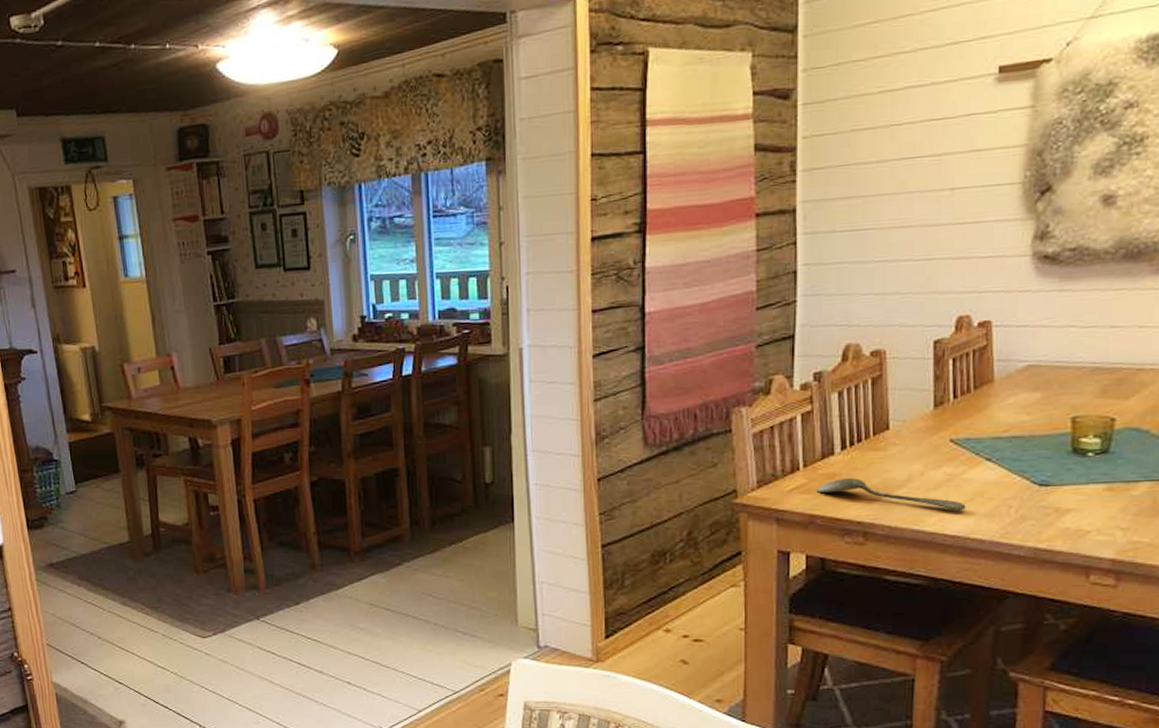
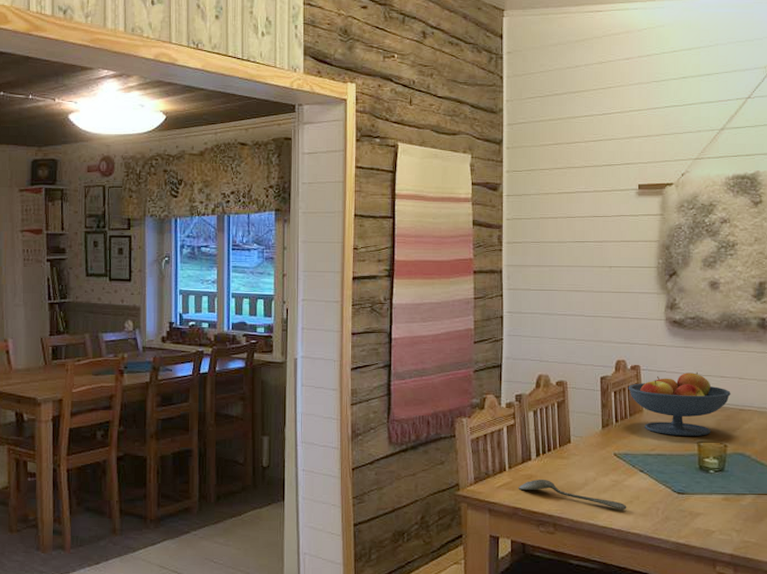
fruit bowl: none [973,322,1125,411] -> present [628,372,731,436]

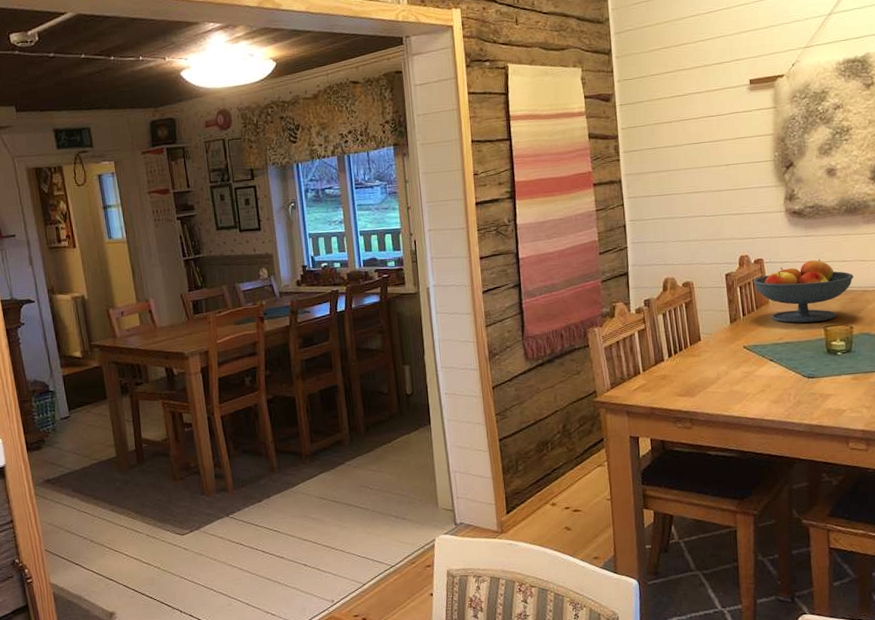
spoon: present [518,479,627,510] -> none [653,378,760,399]

